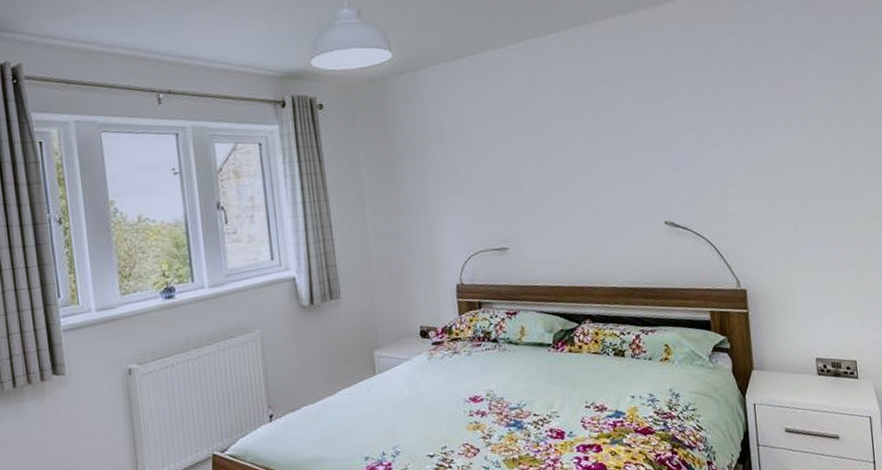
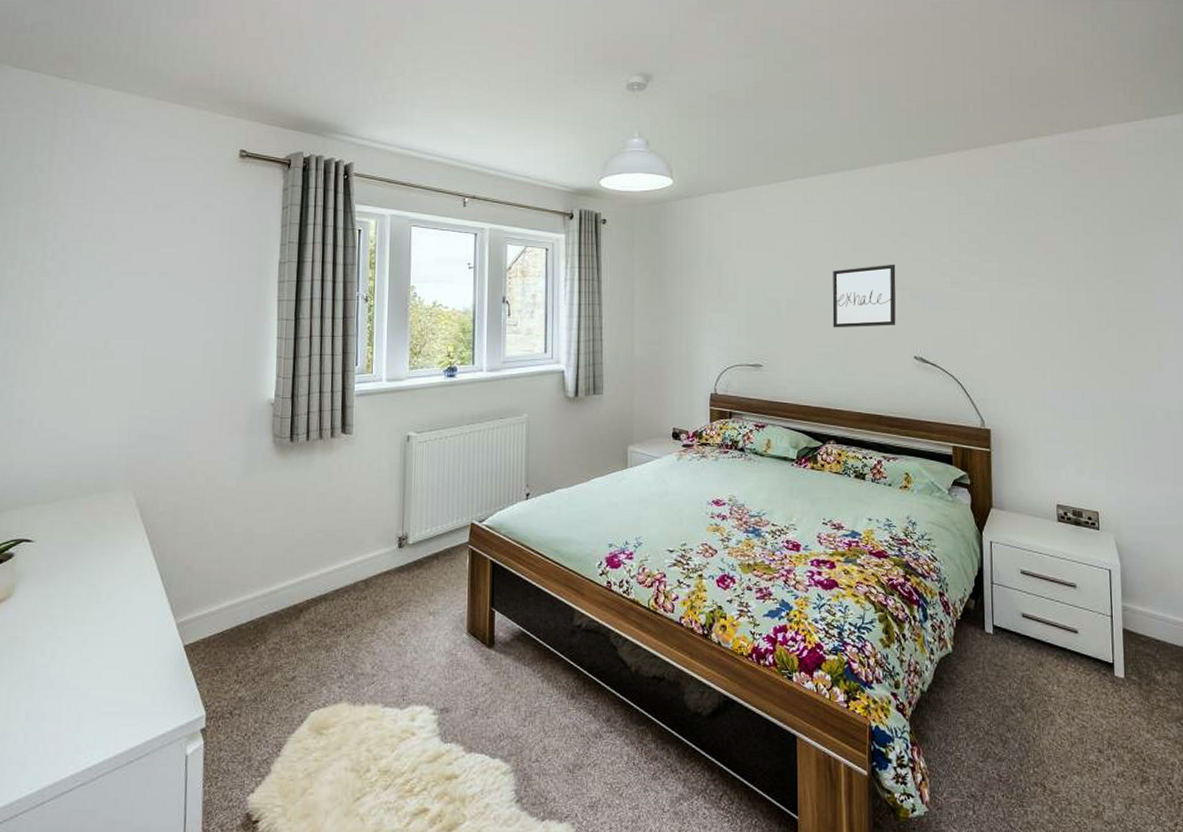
wall art: none [573,124,644,200] -> present [832,264,896,328]

